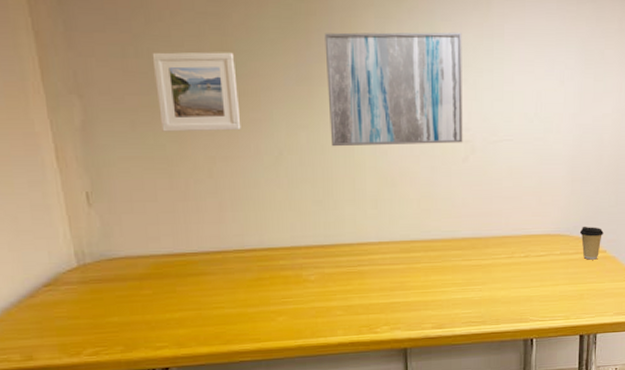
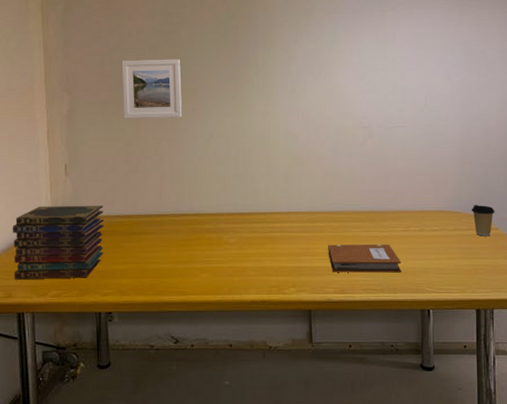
book stack: none [21,243,152,339] -> present [12,205,104,280]
wall art: present [324,32,463,147] -> none [249,39,362,131]
notebook: none [425,272,505,306] -> present [328,244,402,273]

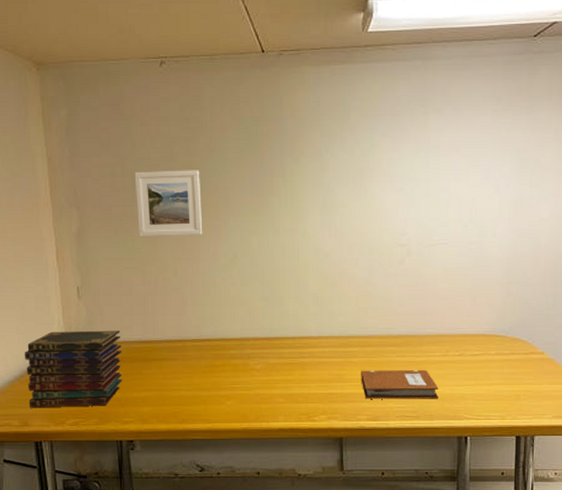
coffee cup: present [471,204,495,236] -> none [515,327,541,361]

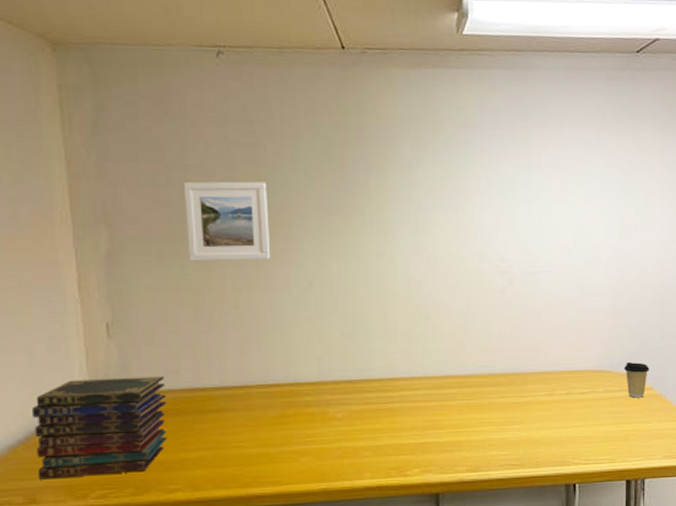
notebook: present [361,369,439,399] -> none [459,411,545,447]
coffee cup: none [515,327,541,361] -> present [623,361,649,398]

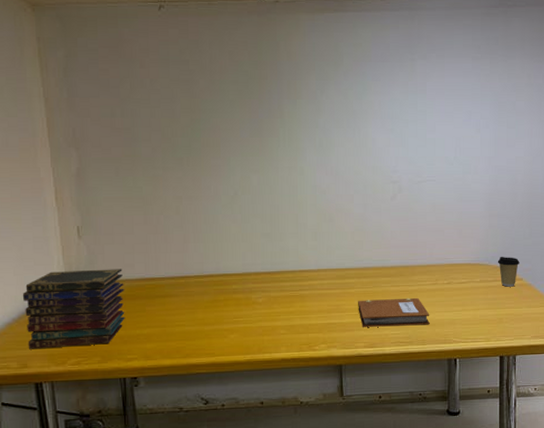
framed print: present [183,181,271,262] -> none [134,111,204,177]
notebook: none [459,411,545,447] -> present [358,297,430,327]

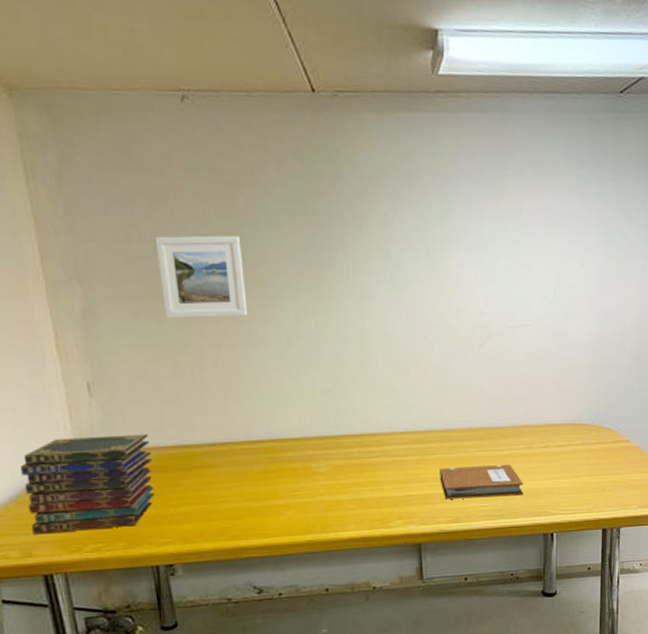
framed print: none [134,111,204,177] -> present [155,235,248,319]
coffee cup: present [497,256,520,287] -> none [601,414,627,450]

